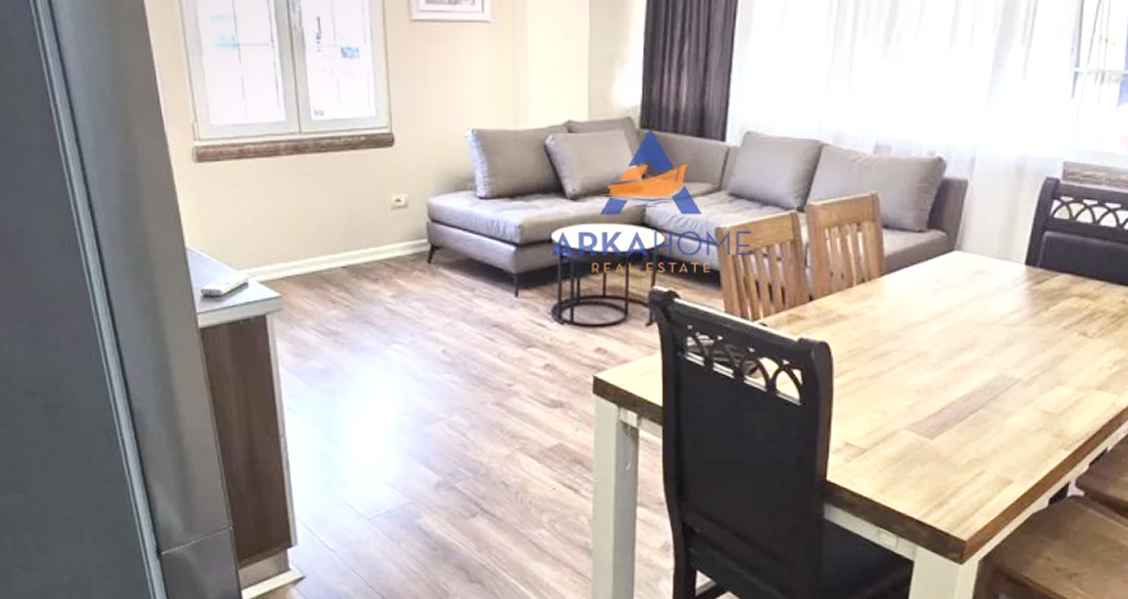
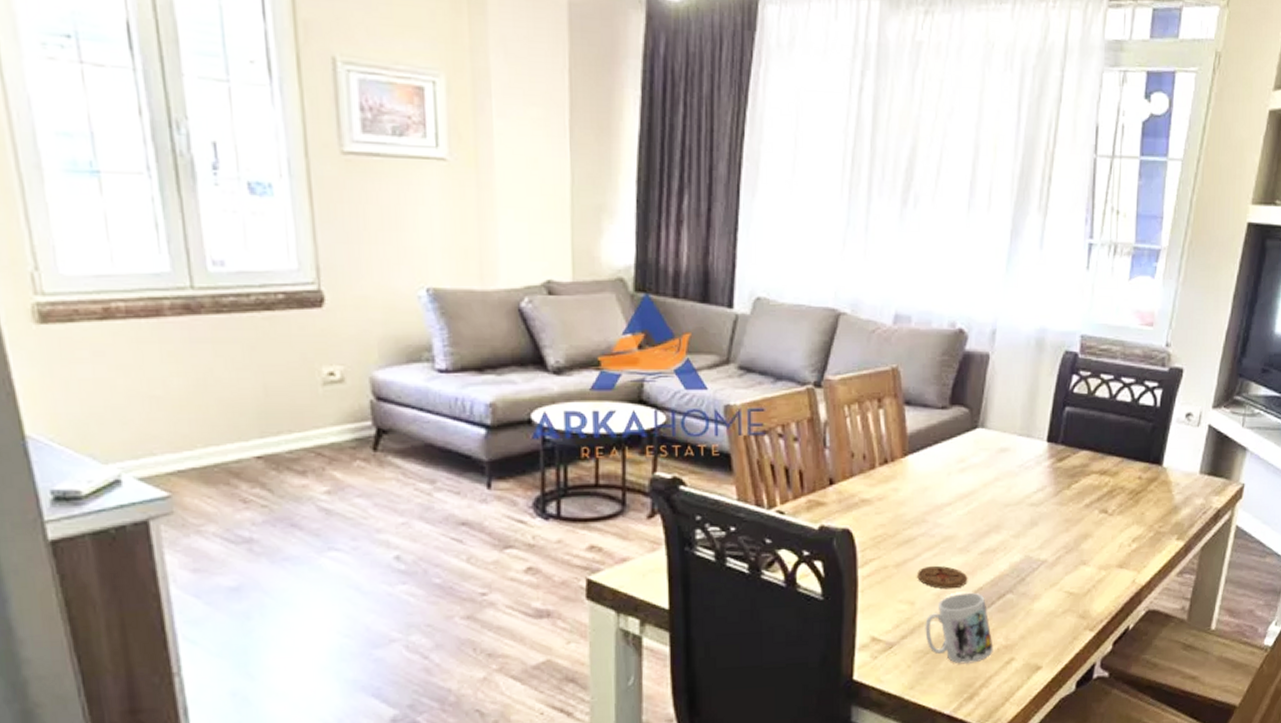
coaster: none [891,379,941,402] -> present [917,565,968,589]
mug: none [897,406,964,473] -> present [925,592,993,664]

